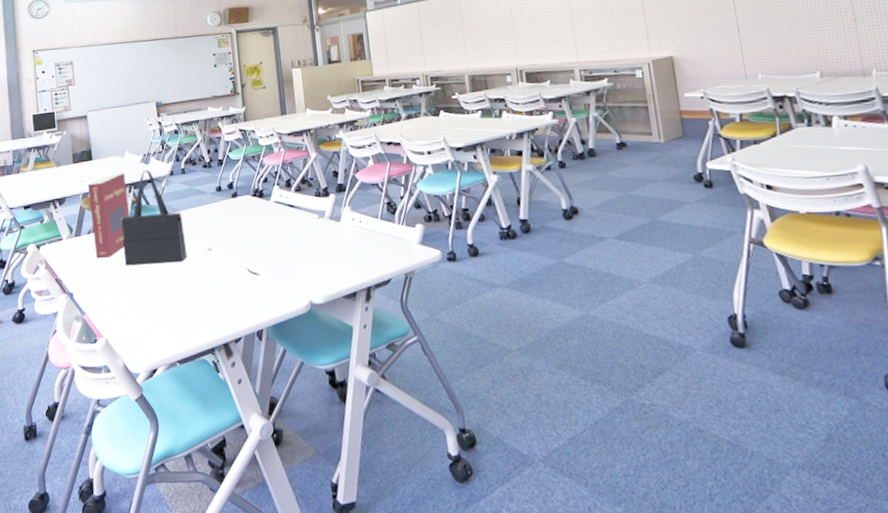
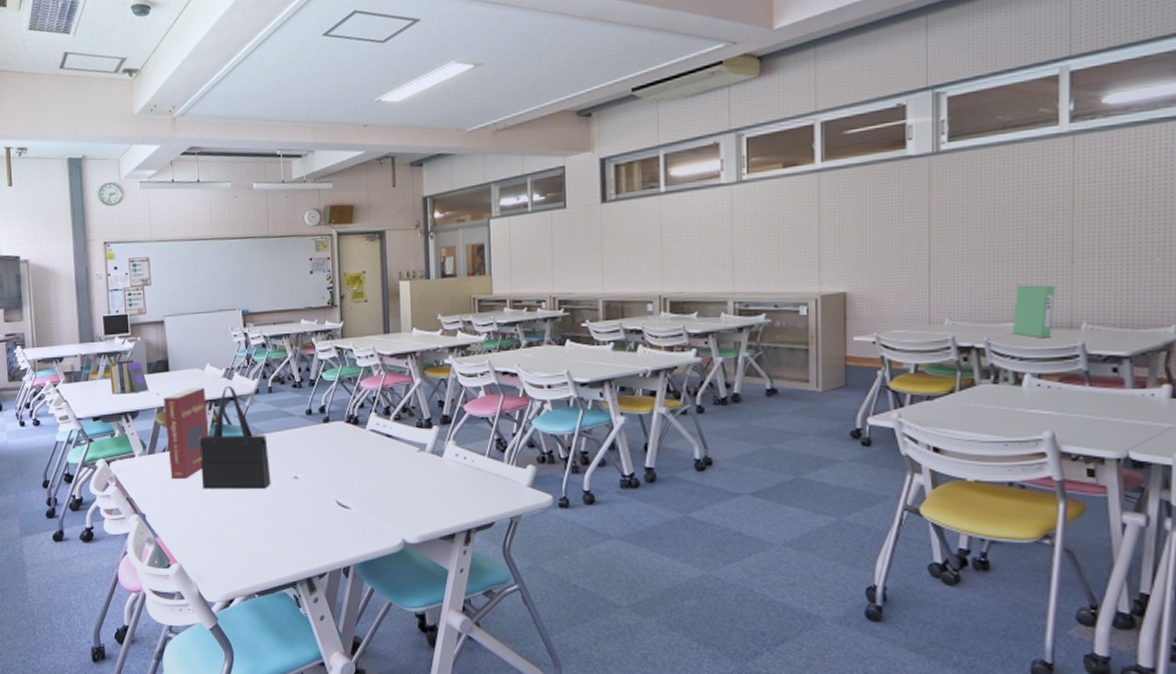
books: none [38,152,75,184] -> present [109,360,149,394]
binder: none [813,40,849,86] -> present [1013,284,1056,339]

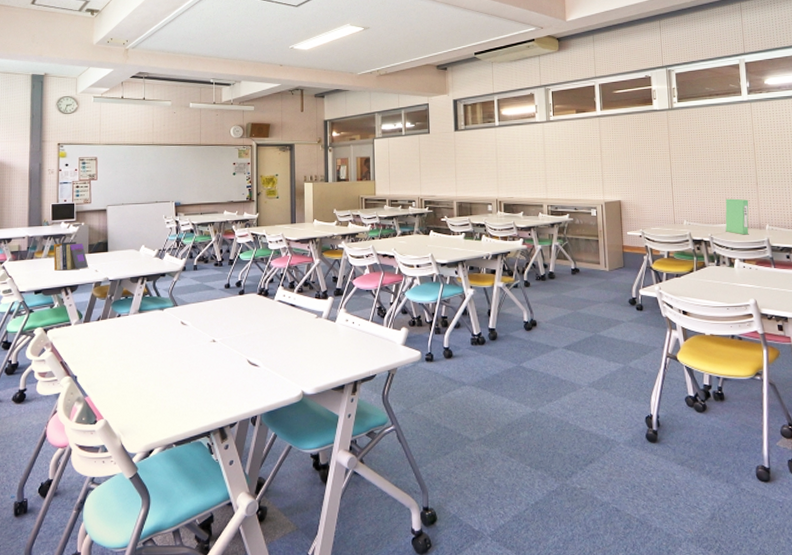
book: present [164,387,209,480] -> none [101,265,140,345]
tote bag: present [199,386,271,489] -> none [131,265,192,352]

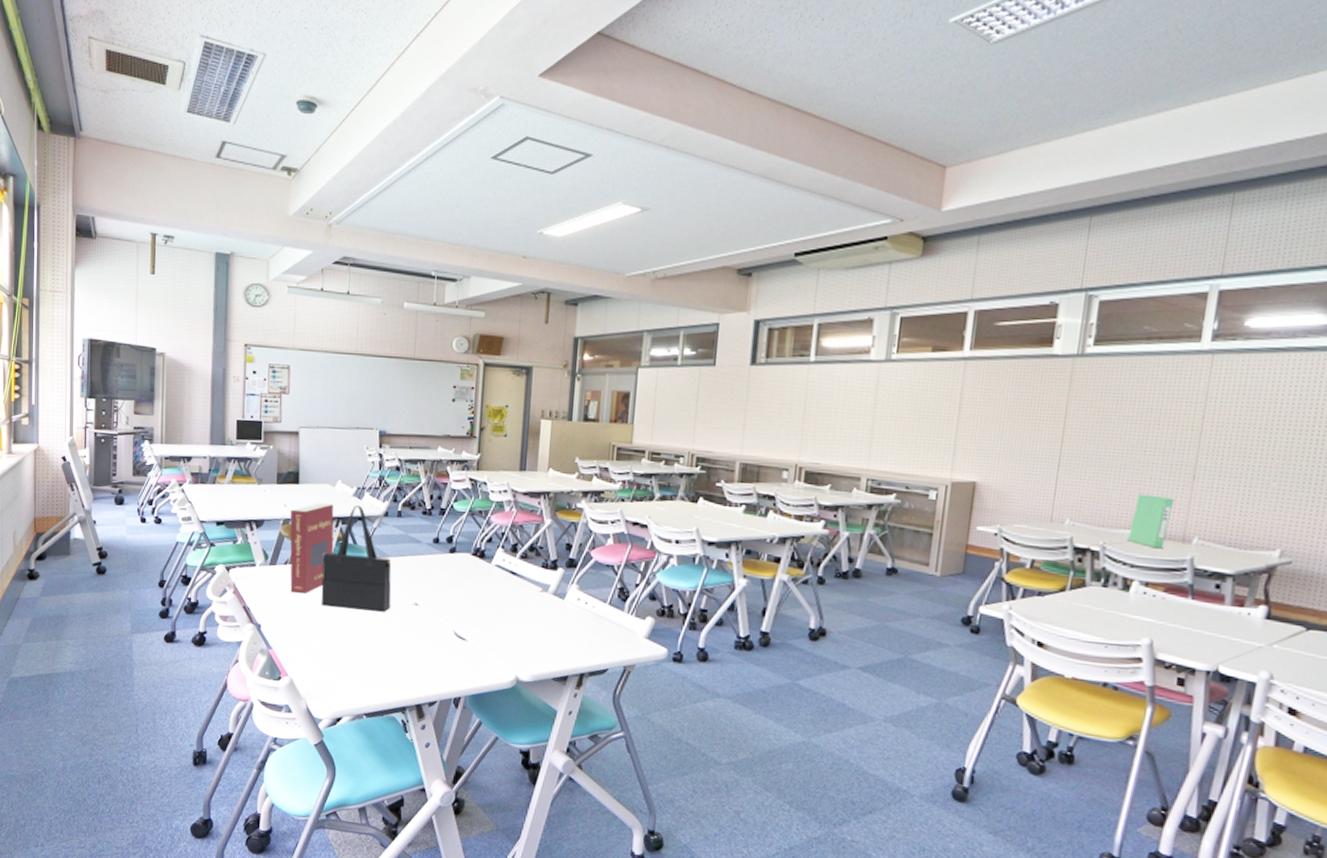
books: present [53,241,89,271] -> none [237,467,277,502]
book: none [101,265,140,345] -> present [290,503,334,594]
tote bag: none [131,265,192,352] -> present [321,506,392,612]

